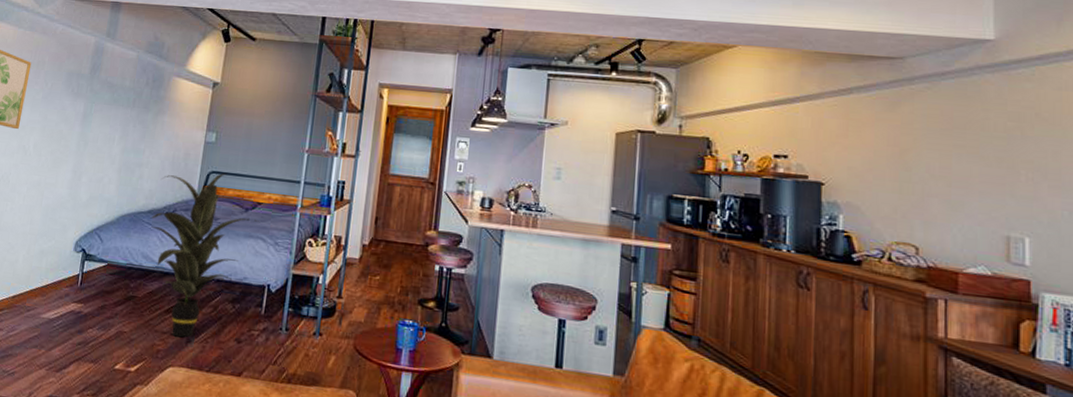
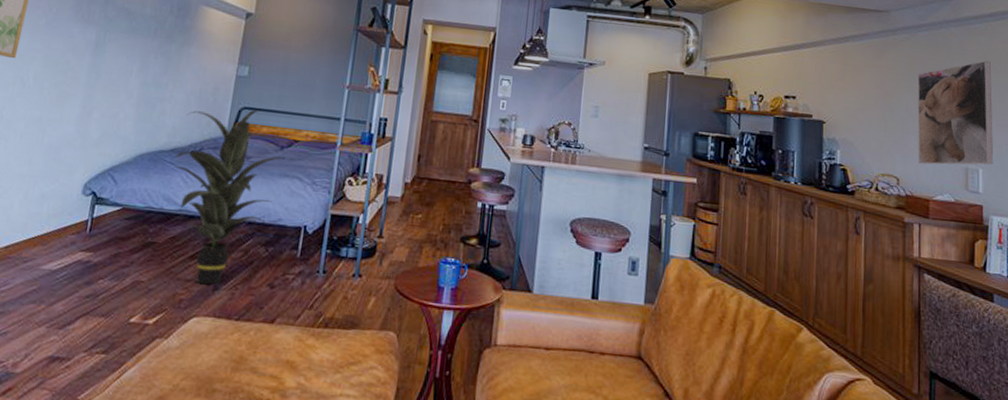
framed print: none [941,111,1045,233] -> present [917,60,994,165]

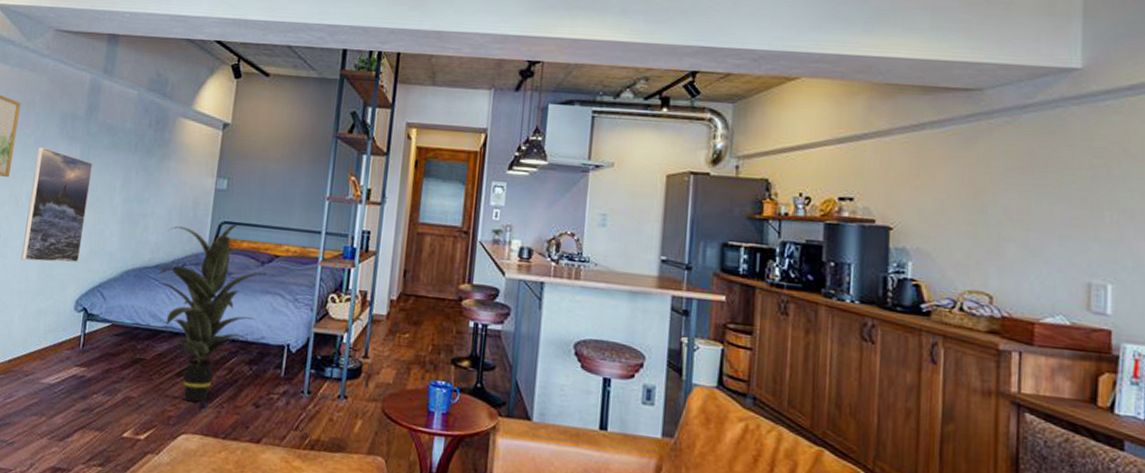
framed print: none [24,28,109,146] -> present [20,146,93,263]
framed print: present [917,60,994,165] -> none [1019,146,1130,280]

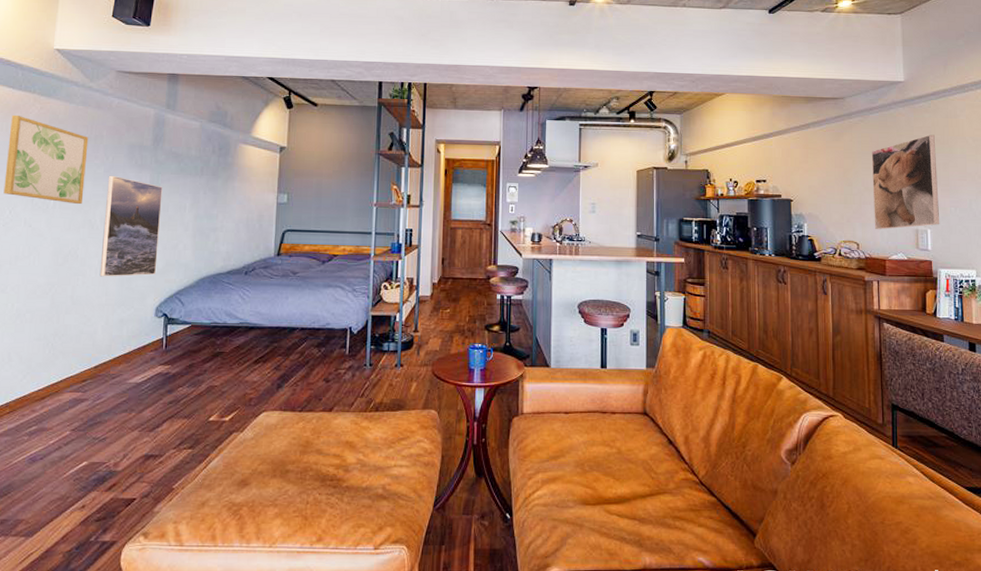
indoor plant: present [157,223,277,403] -> none [230,230,336,384]
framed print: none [1019,146,1130,280] -> present [871,134,940,229]

